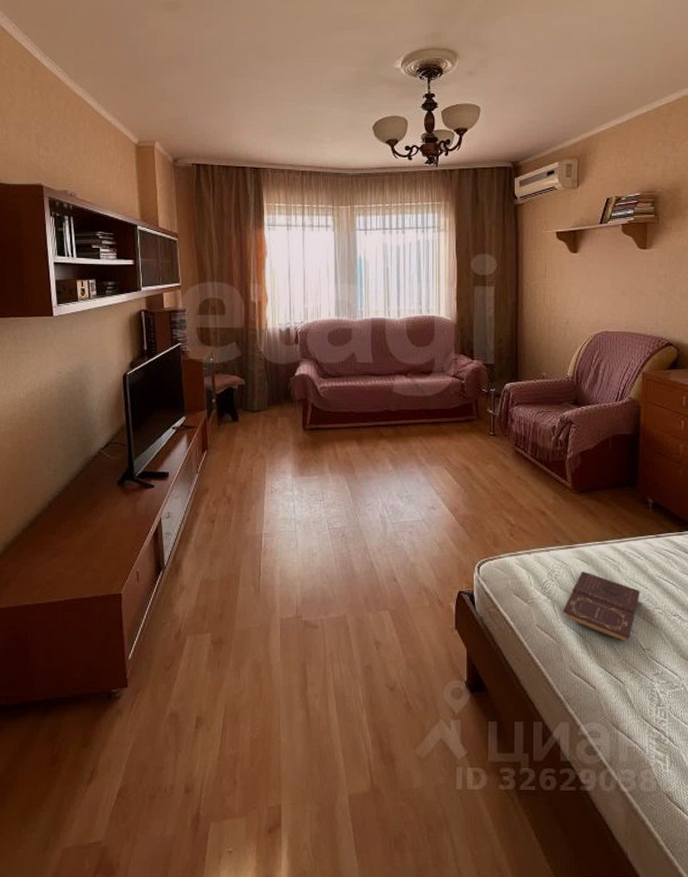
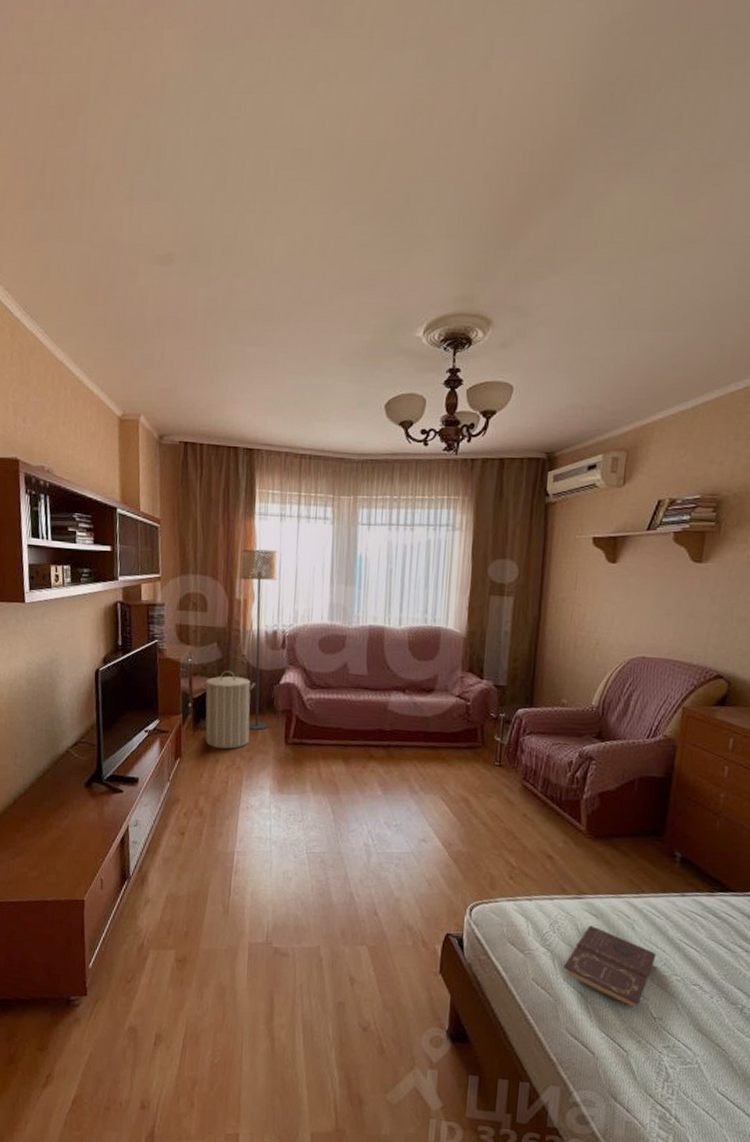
laundry hamper: none [223,367,273,438] -> present [200,671,255,749]
floor lamp: none [254,256,288,419] -> present [240,549,278,730]

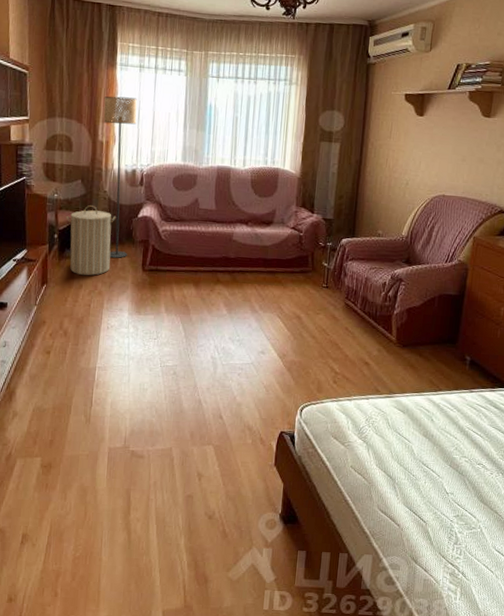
book: present [563,925,658,1009] -> none [376,419,451,487]

